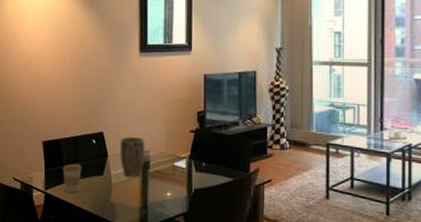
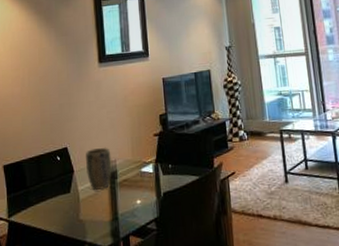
coffee cup: present [62,163,82,193] -> none [26,183,47,217]

